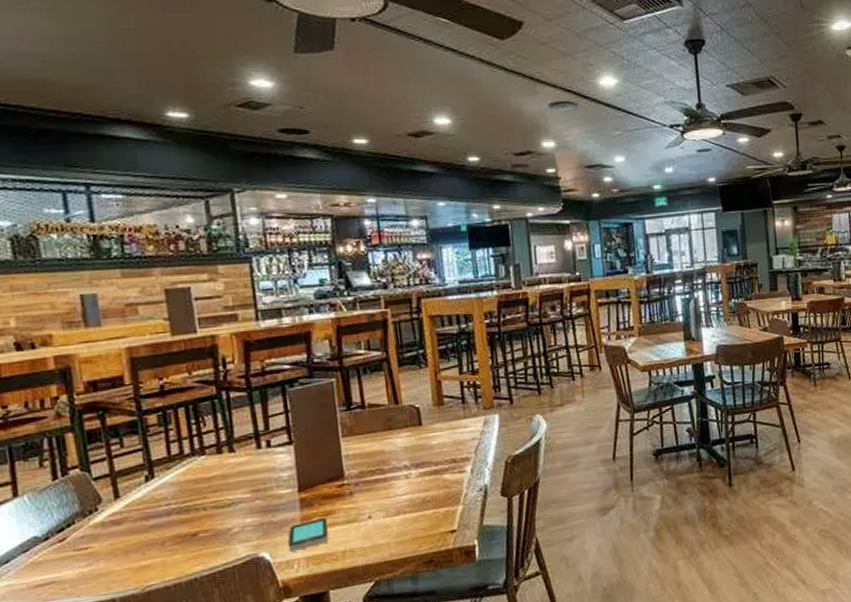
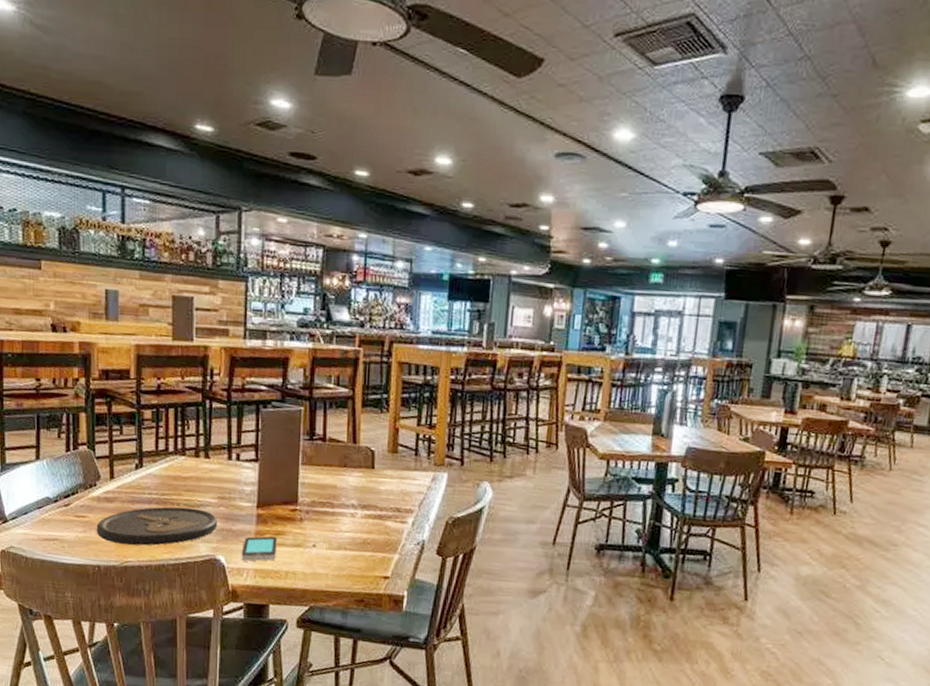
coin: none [103,508,256,569] -> present [96,506,218,546]

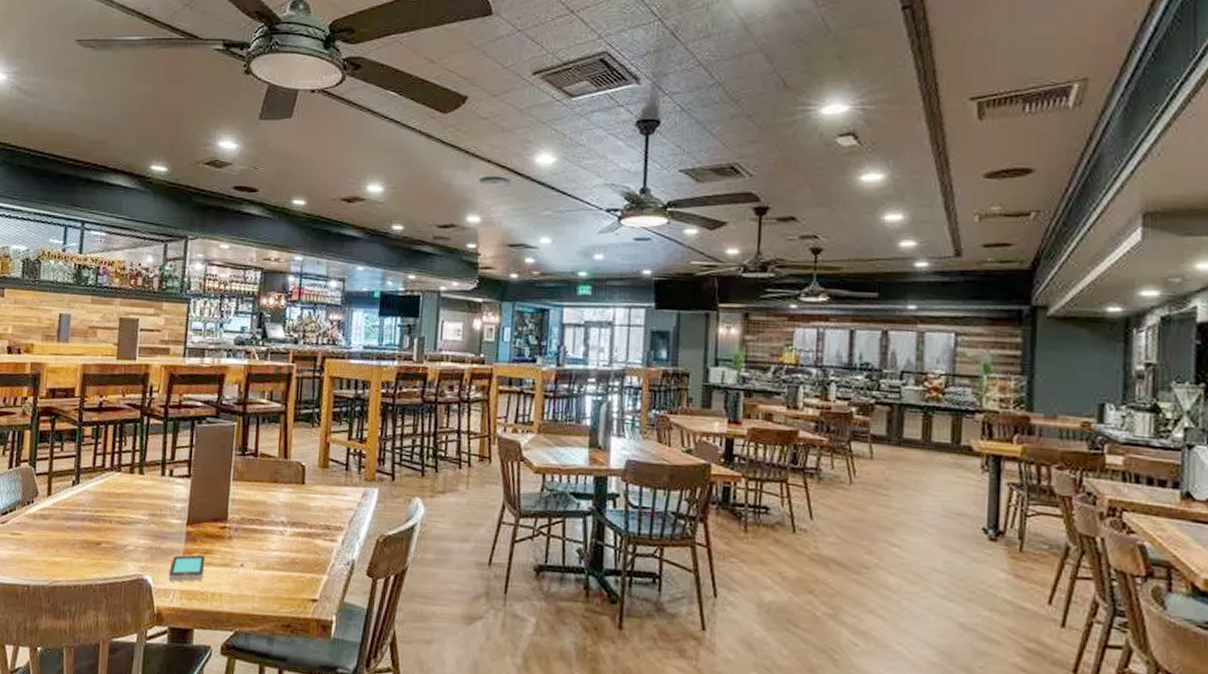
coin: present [96,506,218,546] -> none [29,523,148,565]

